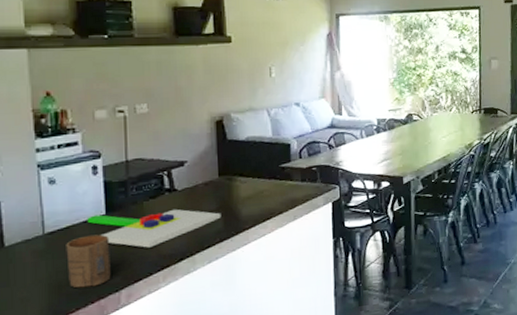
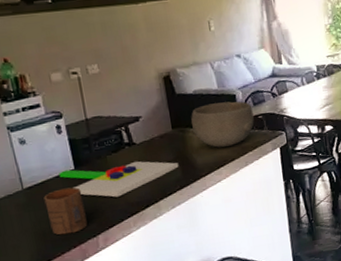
bowl: none [239,151,307,199] -> present [190,101,254,148]

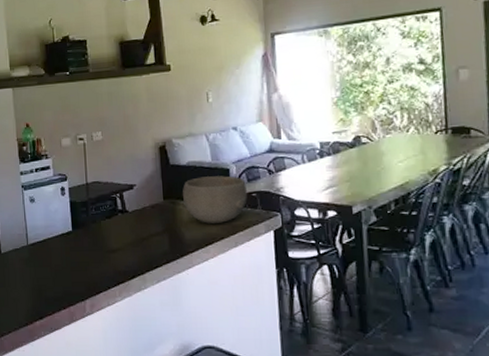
cup: present [44,187,88,235] -> none [43,248,78,294]
chopping board: present [58,161,179,198] -> none [58,229,167,264]

